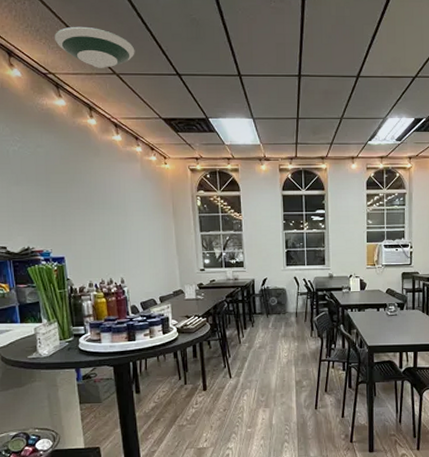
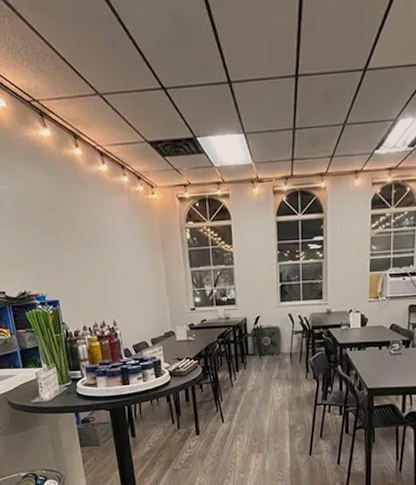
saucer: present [55,26,135,68] -> none [36,41,118,90]

